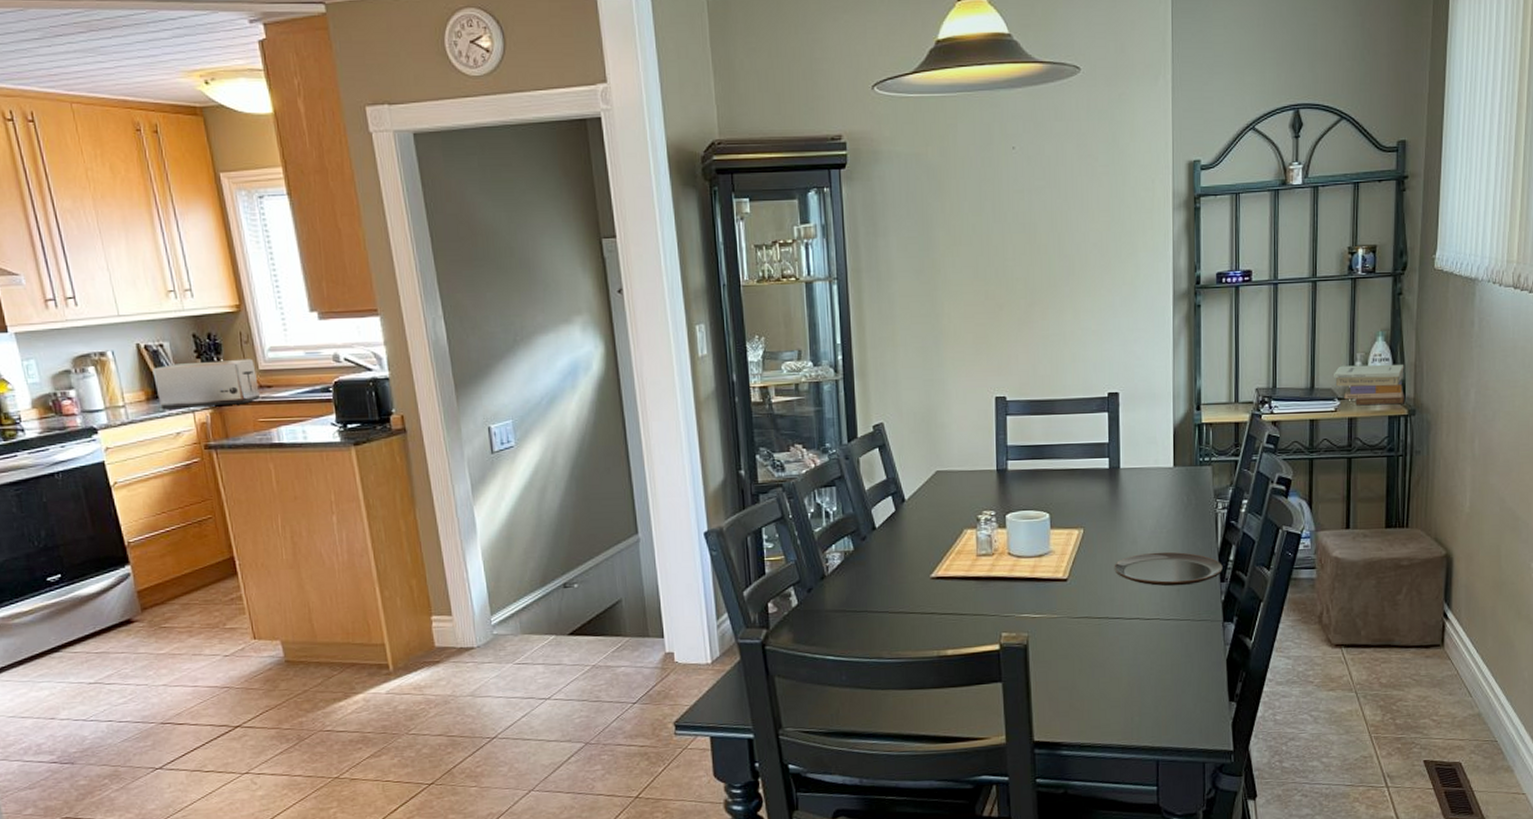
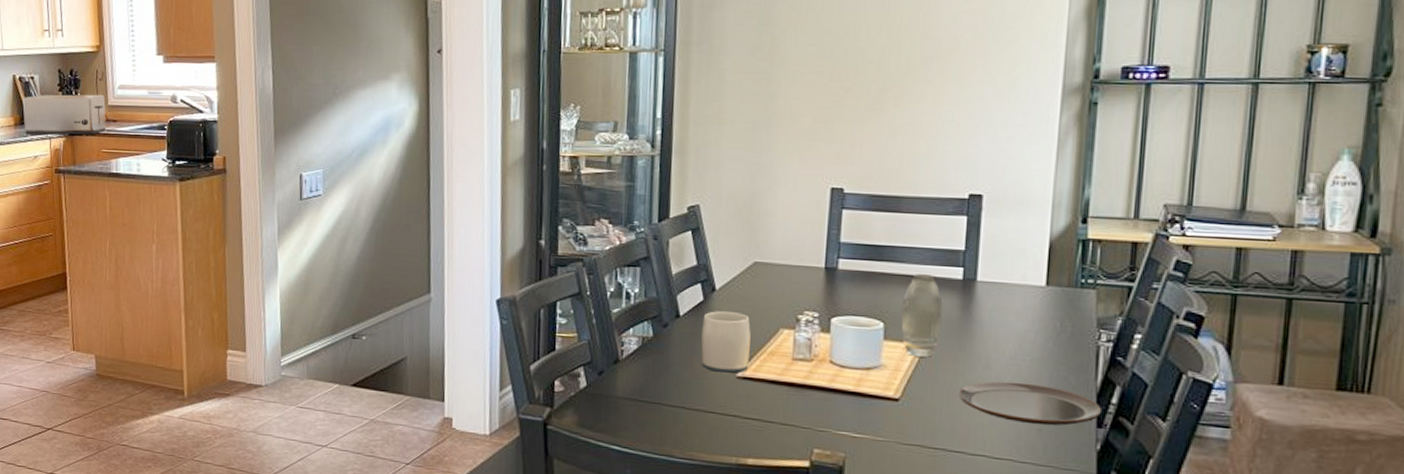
mug: none [896,519,940,575] -> present [701,311,751,373]
vase: none [1063,467,1096,540] -> present [901,274,943,357]
books: present [1332,364,1404,406] -> none [1273,186,1379,240]

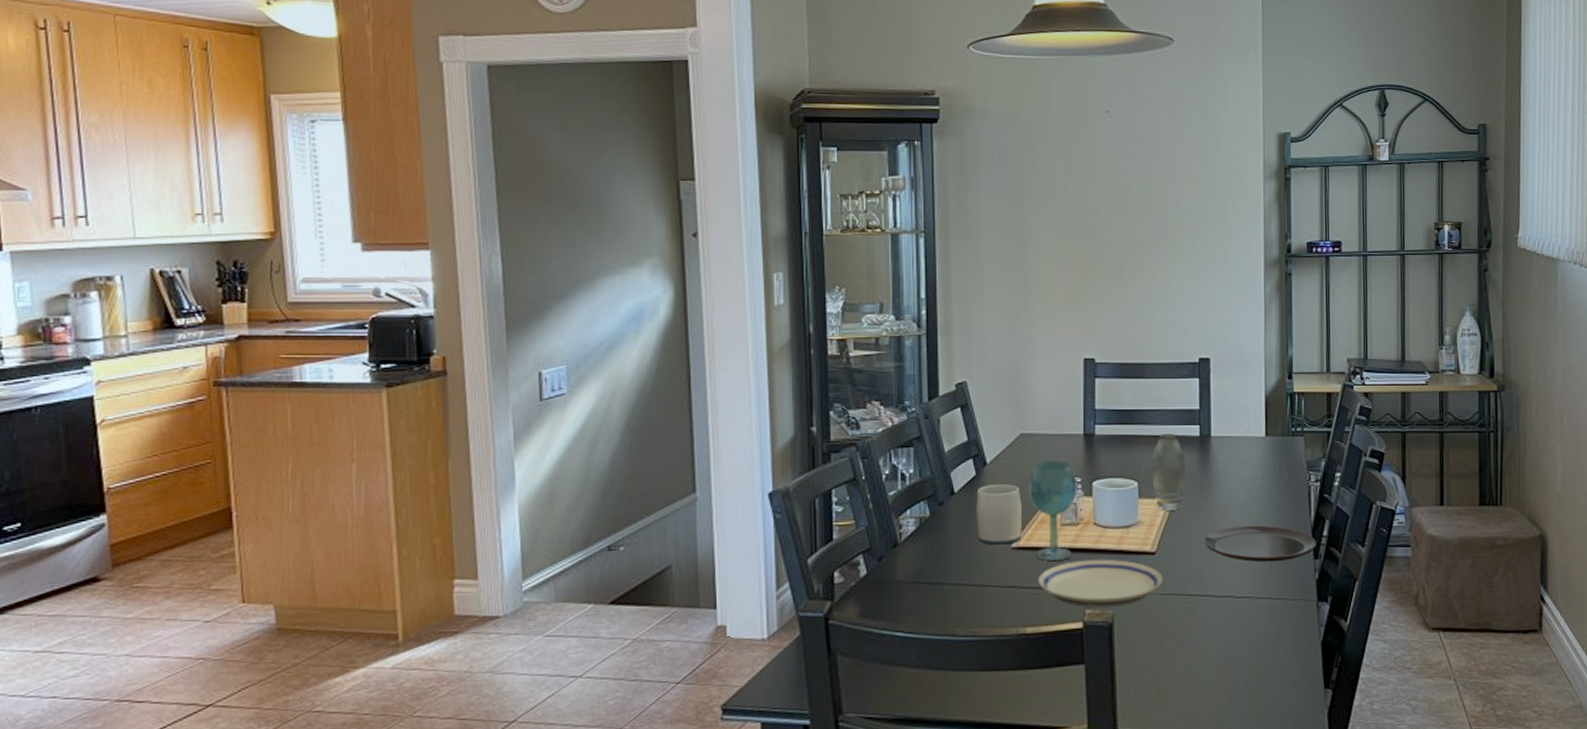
toaster: present [22,94,106,135] -> none [165,289,285,342]
wine glass: none [759,292,814,396] -> present [1028,461,1077,561]
plate: none [764,397,906,450] -> present [1039,559,1163,608]

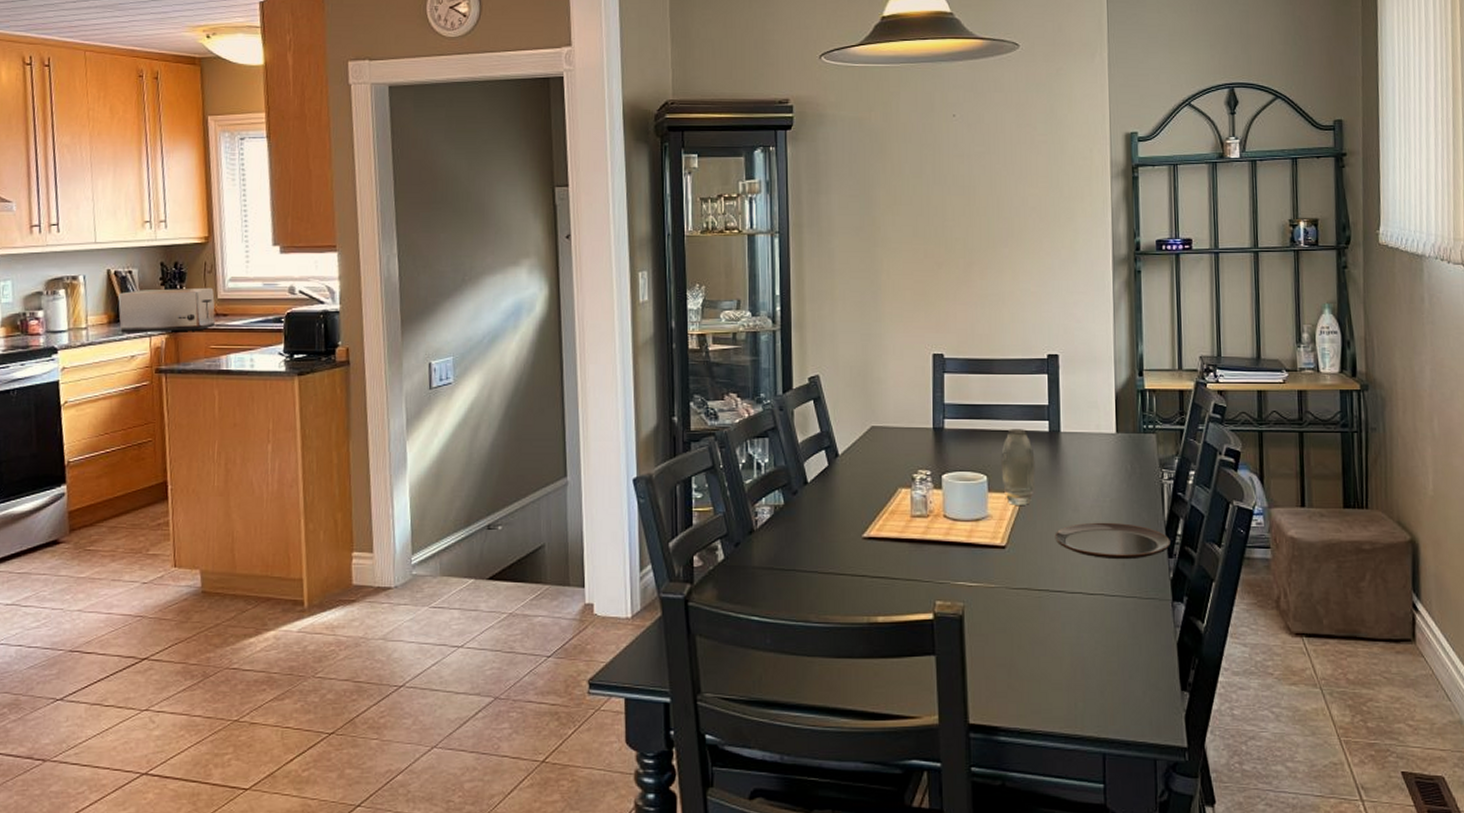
toaster: none [165,289,285,342] -> present [118,287,216,333]
mug: present [976,484,1022,545] -> none [829,475,873,534]
wine glass: present [1028,461,1077,561] -> none [879,453,927,551]
plate: present [1039,559,1163,608] -> none [890,551,1013,599]

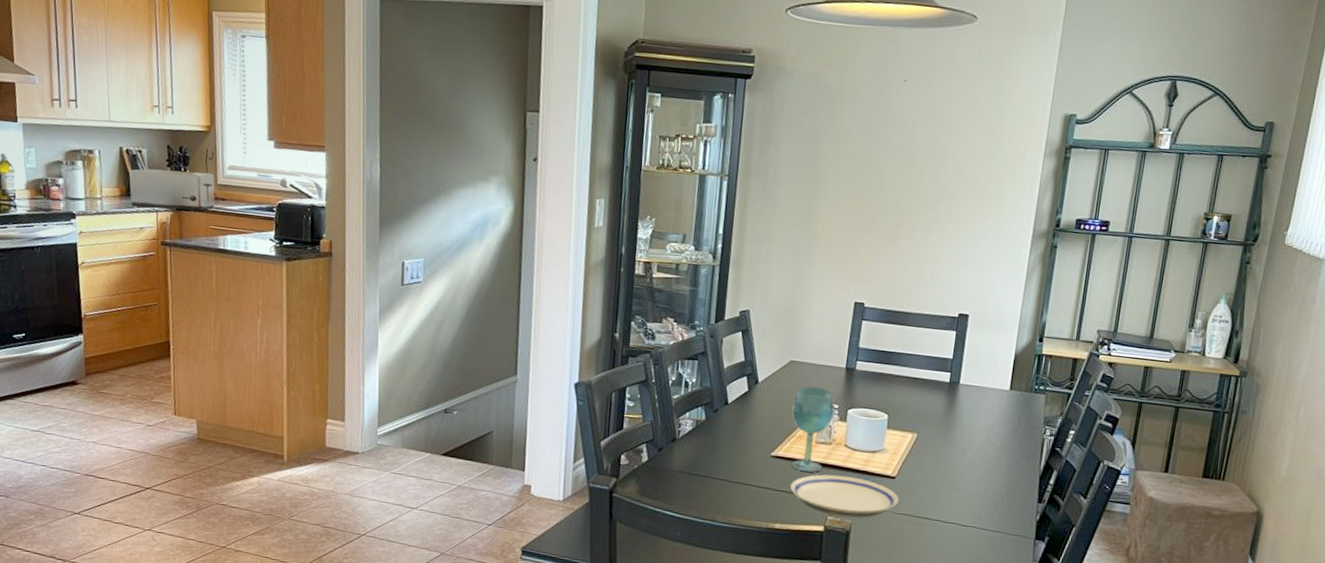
wine glass: none [879,453,927,551] -> present [791,386,835,472]
plate: none [890,551,1013,599] -> present [790,474,899,518]
vase: present [1001,429,1035,505] -> none [901,376,934,444]
plate: present [1054,522,1170,560] -> none [940,465,1042,501]

